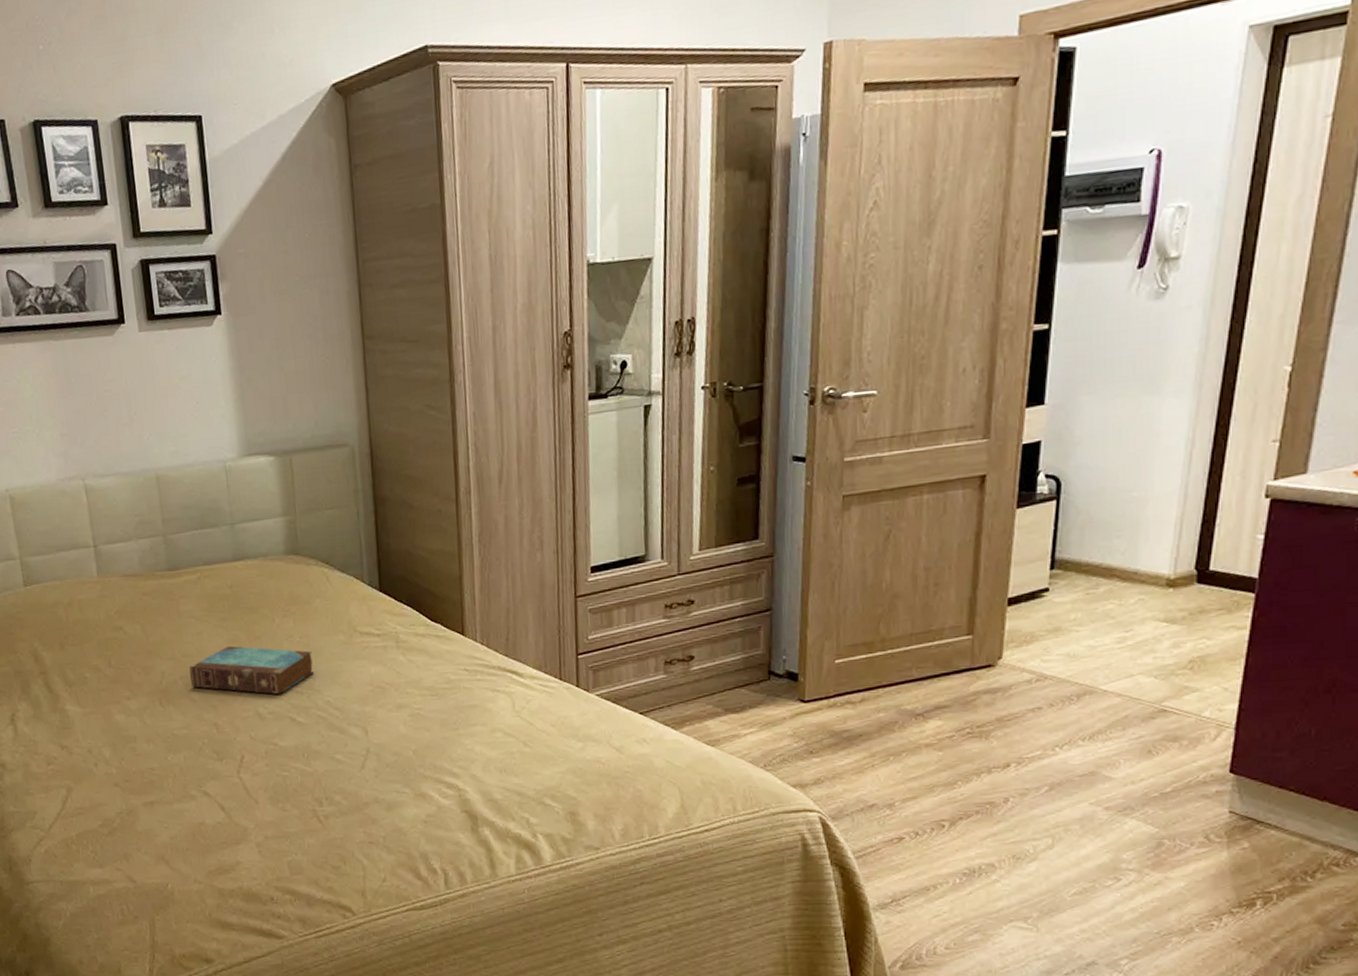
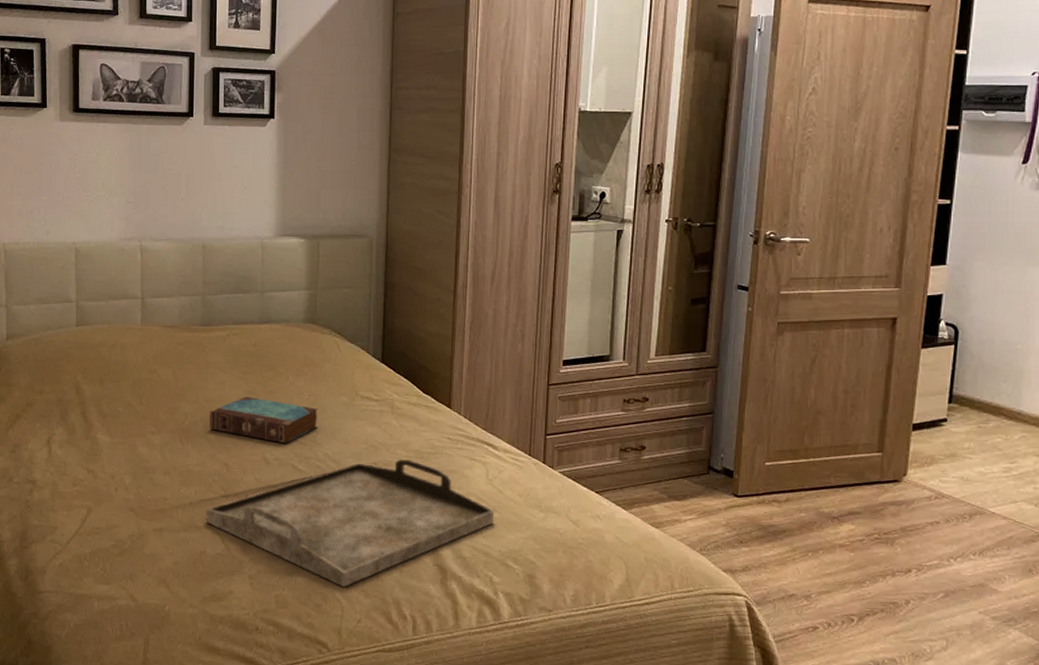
serving tray: none [199,698,526,845] -> present [206,459,495,587]

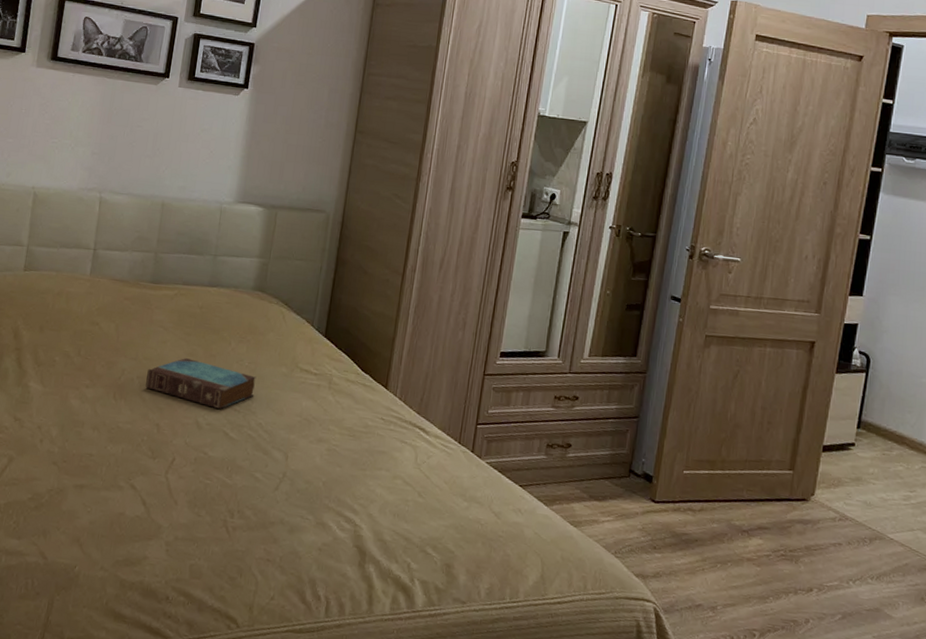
serving tray: present [206,459,495,587] -> none [129,435,420,562]

